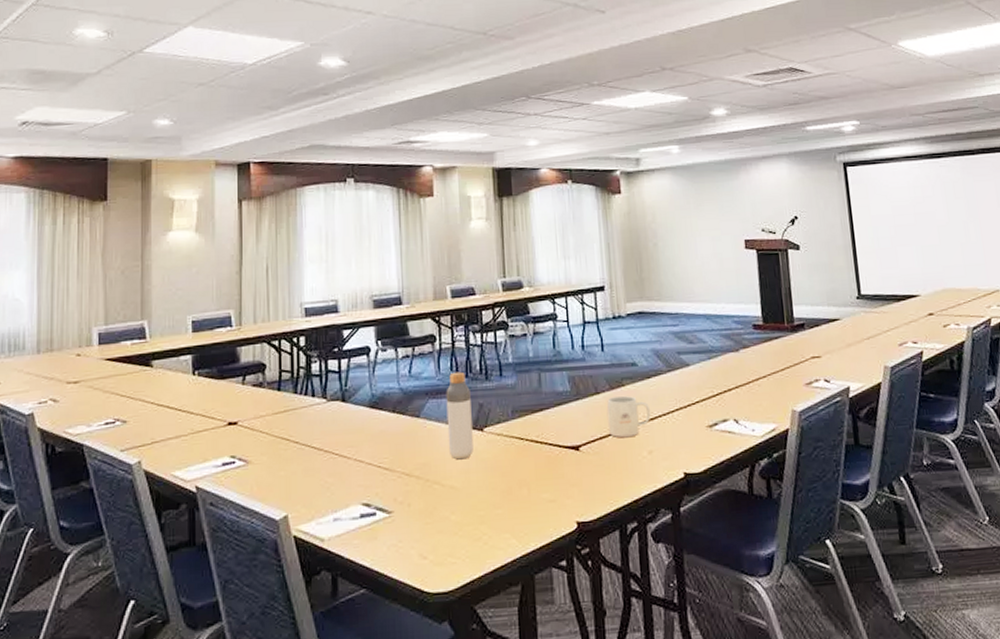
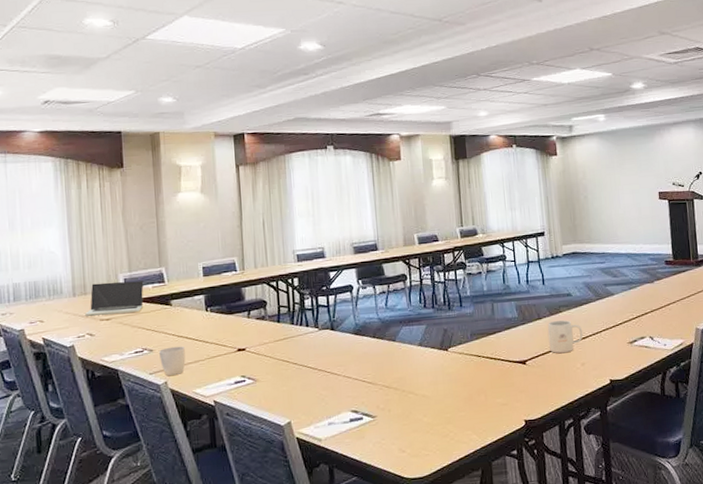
laptop: none [49,336,121,378] -> present [85,281,144,316]
cup: none [133,417,165,455] -> present [158,346,186,376]
bottle: present [446,371,474,460] -> none [416,303,440,374]

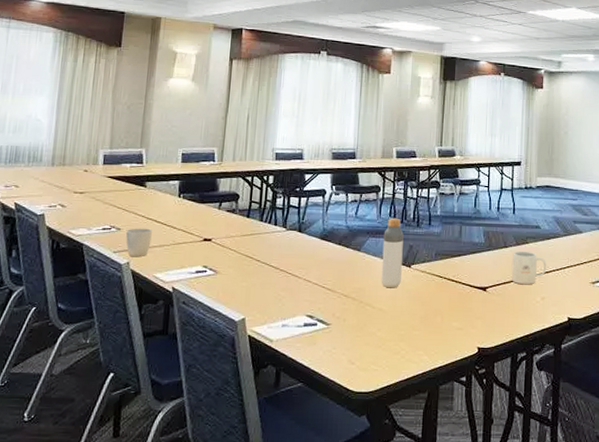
laptop: present [85,281,144,316] -> none [60,156,122,189]
bottle: none [416,303,440,374] -> present [381,218,404,288]

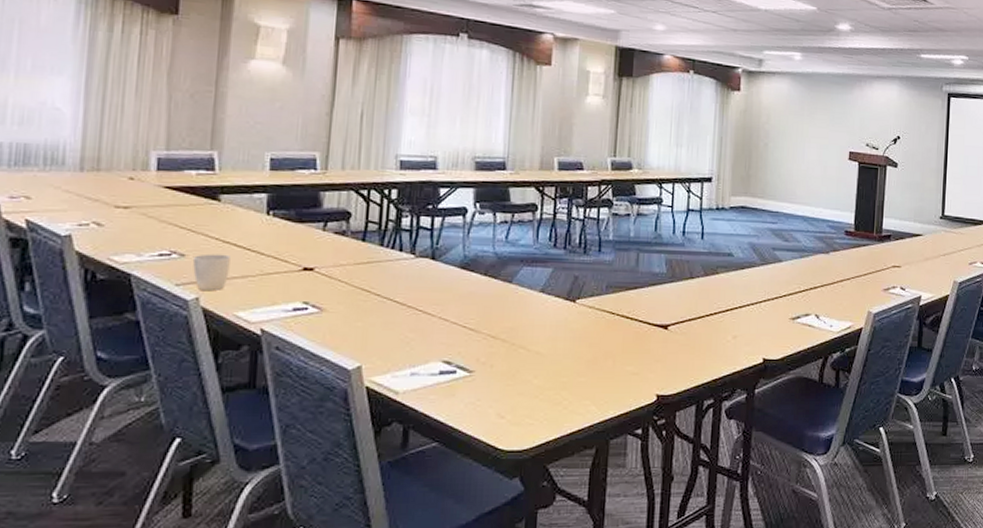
bottle: present [381,218,404,288] -> none [538,242,567,327]
mug: present [511,251,547,285] -> none [697,282,740,322]

